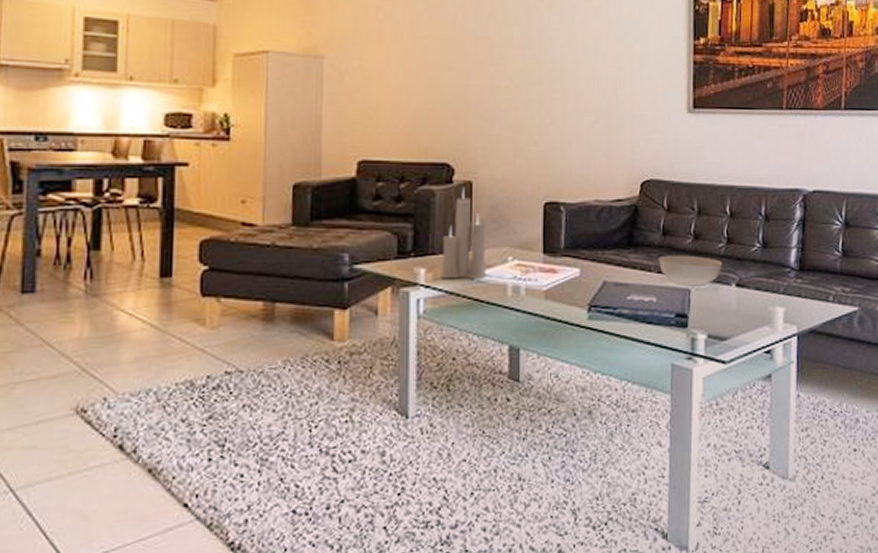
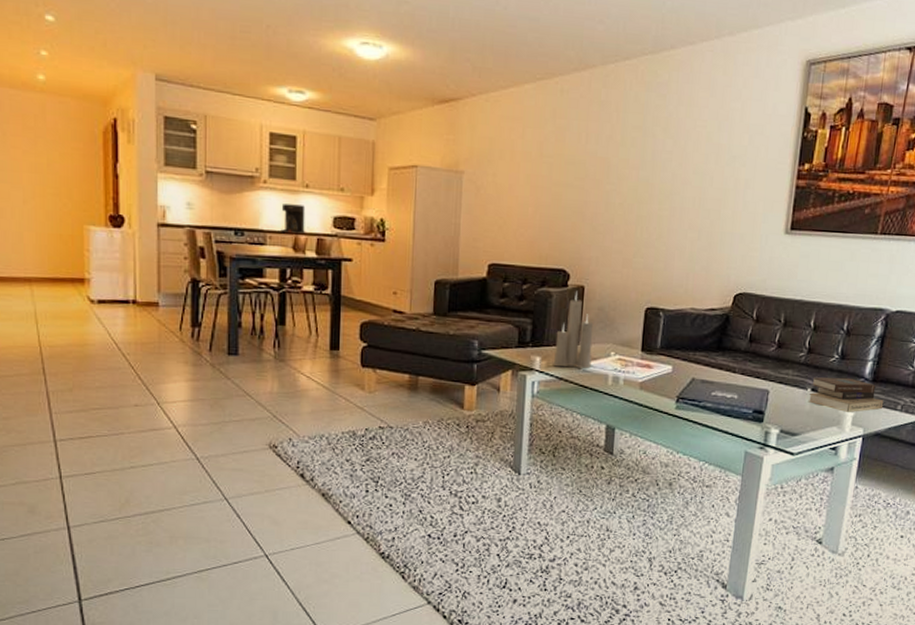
coffee maker: none [96,100,129,137] -> present [280,204,305,235]
bowl: present [657,255,723,288] -> none [742,360,802,390]
books: none [733,268,814,309] -> present [807,377,884,413]

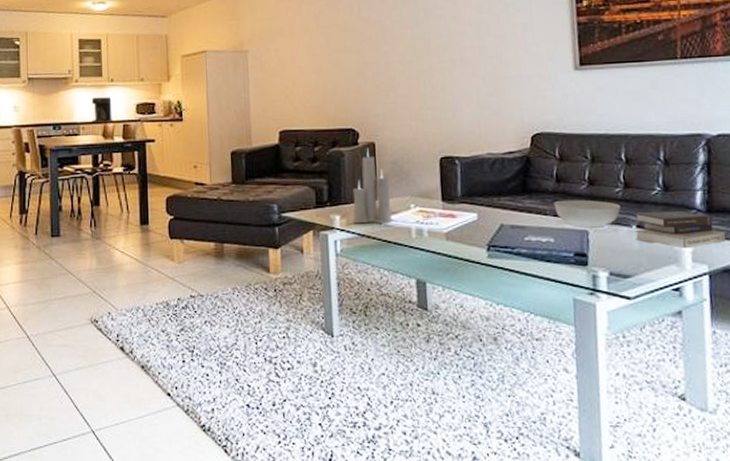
bowl: none [742,360,802,390] -> present [552,199,622,229]

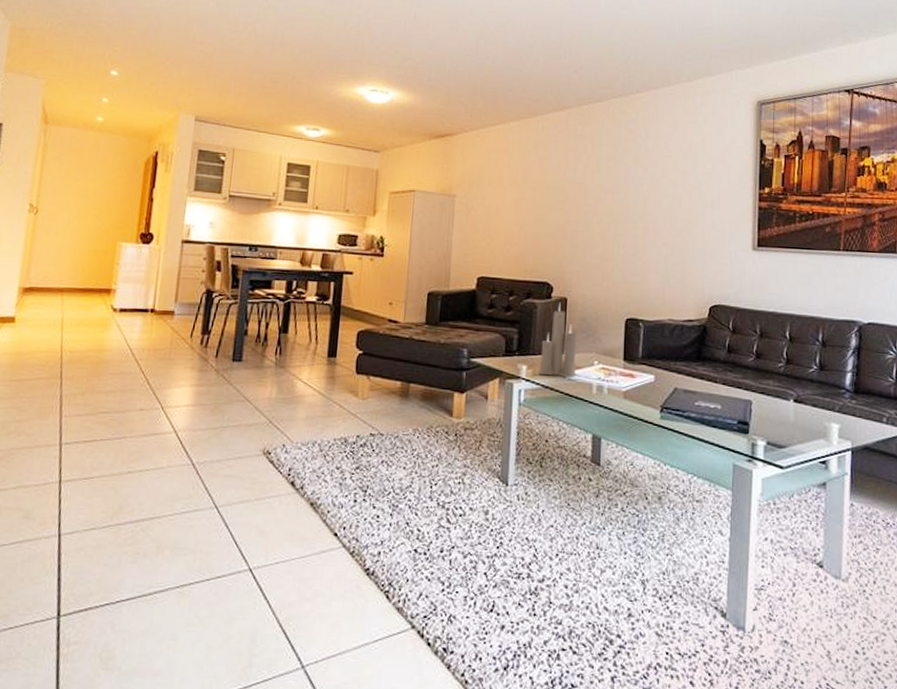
coffee maker: present [91,97,112,124] -> none [290,223,314,250]
bowl: present [552,199,622,229] -> none [723,370,782,400]
books: present [635,210,726,249] -> none [791,388,869,425]

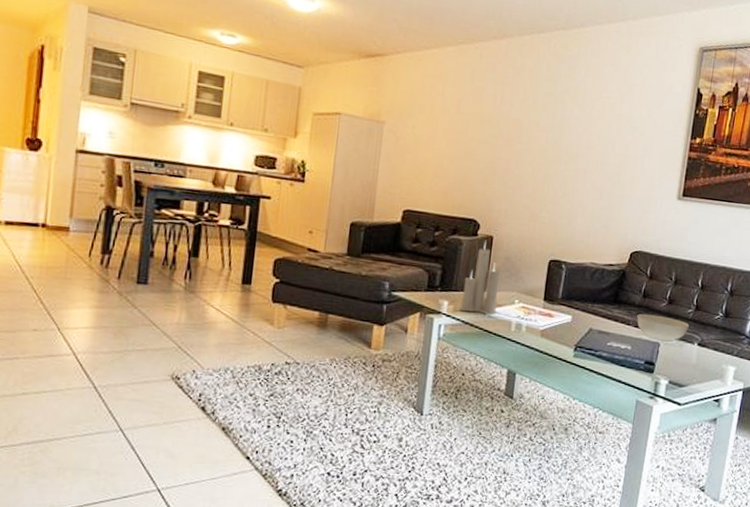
bowl: none [723,370,782,400] -> present [636,313,690,343]

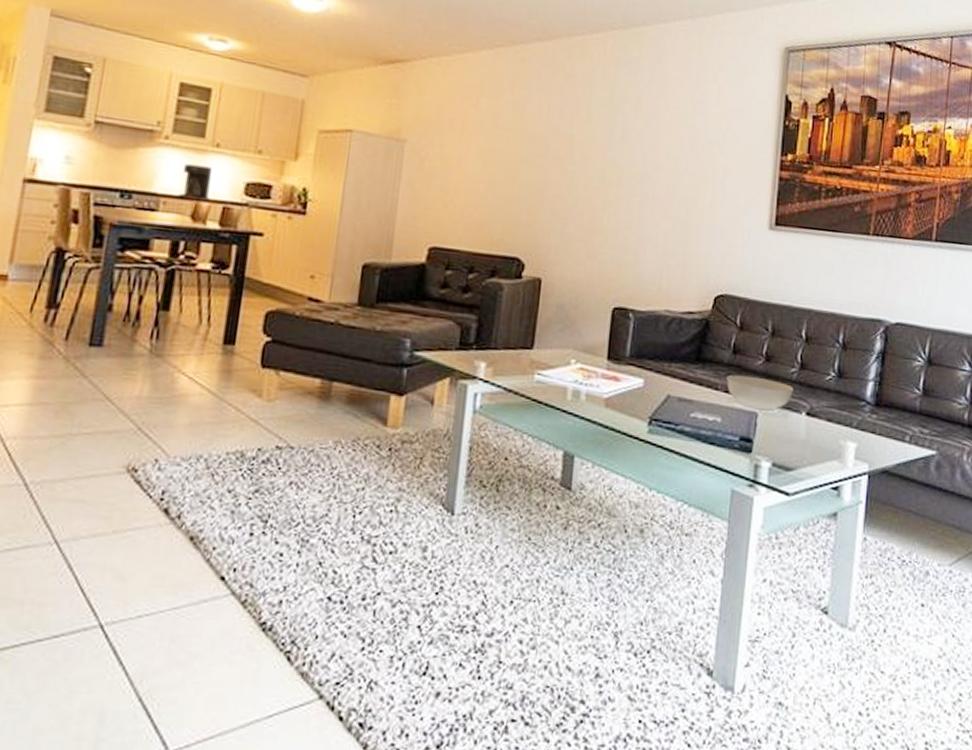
coffee maker: none [201,139,228,170] -> present [178,164,213,201]
candle: present [460,241,500,315] -> none [500,285,552,379]

